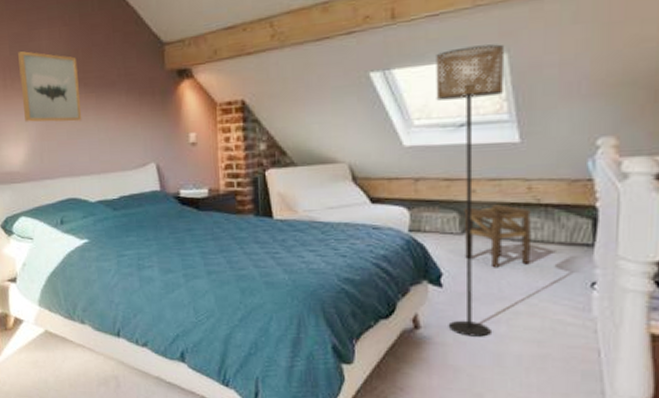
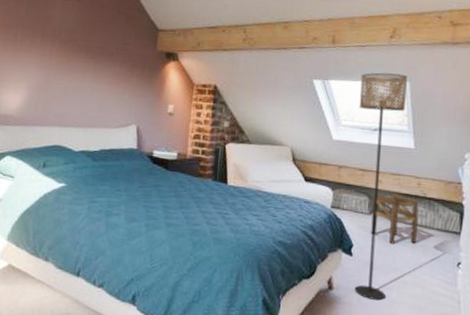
wall art: present [18,51,82,123] -> none [27,15,83,81]

